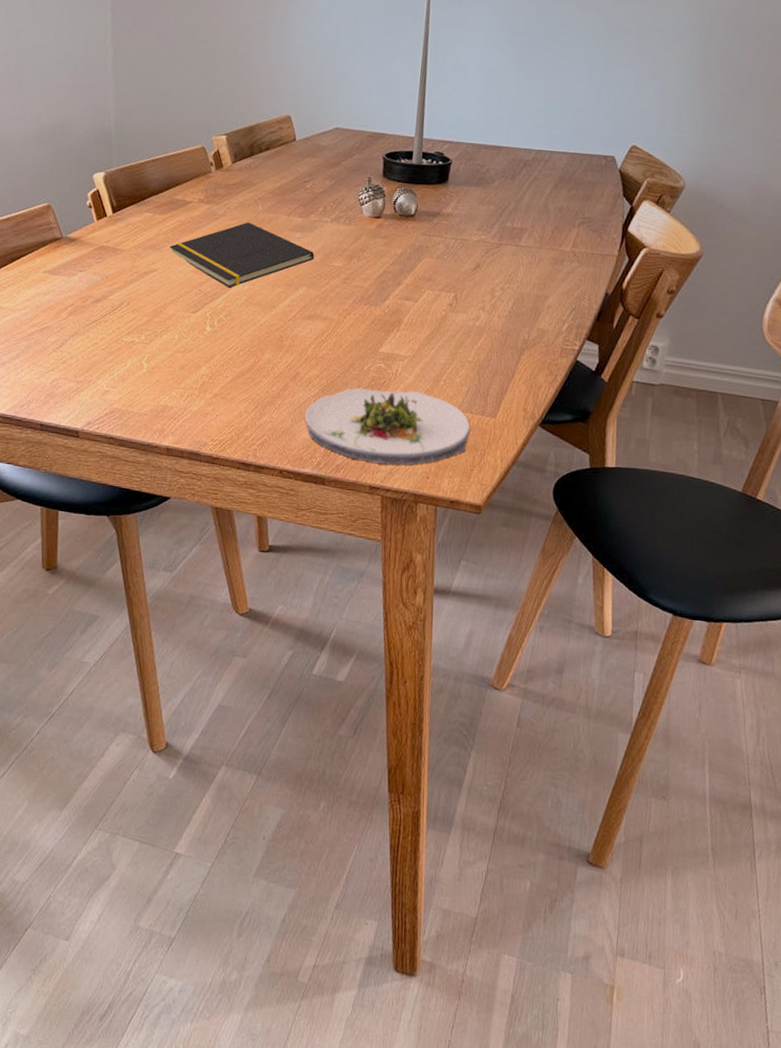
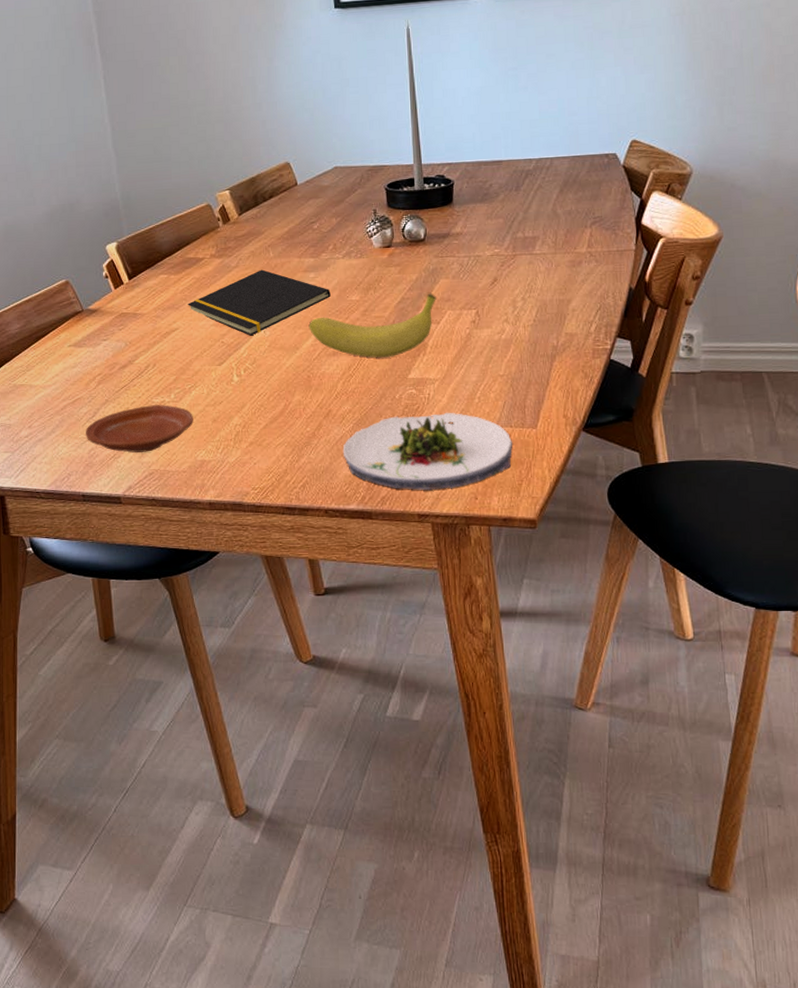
plate: none [50,343,161,391] -> present [86,405,193,453]
fruit: none [287,270,418,328] -> present [308,293,436,357]

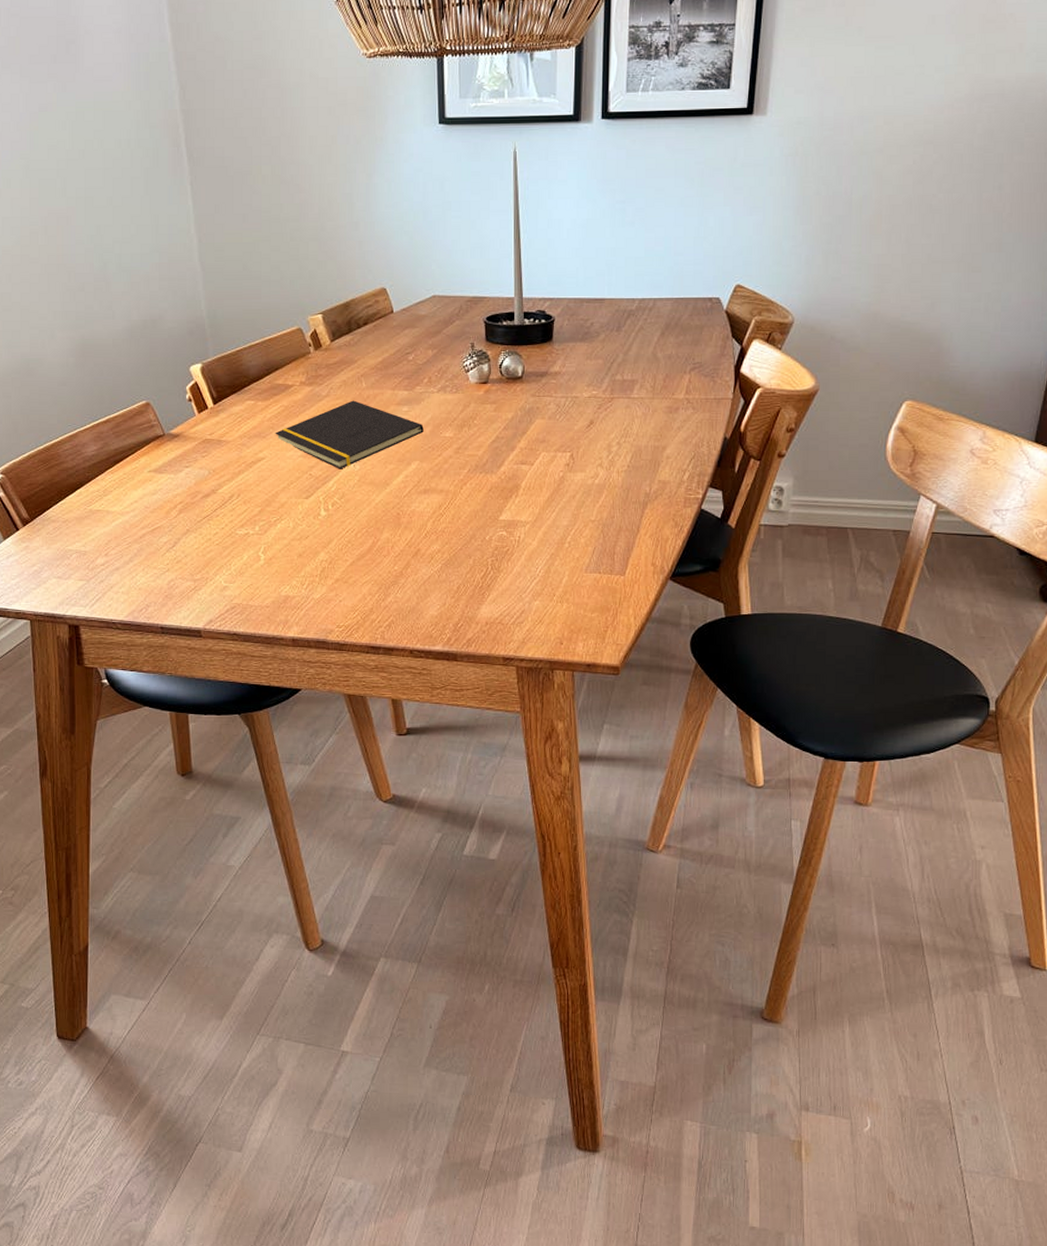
plate: present [86,405,193,453] -> none [165,537,278,586]
fruit: present [308,293,436,357] -> none [400,433,531,497]
salad plate: present [342,412,513,490] -> none [430,556,601,633]

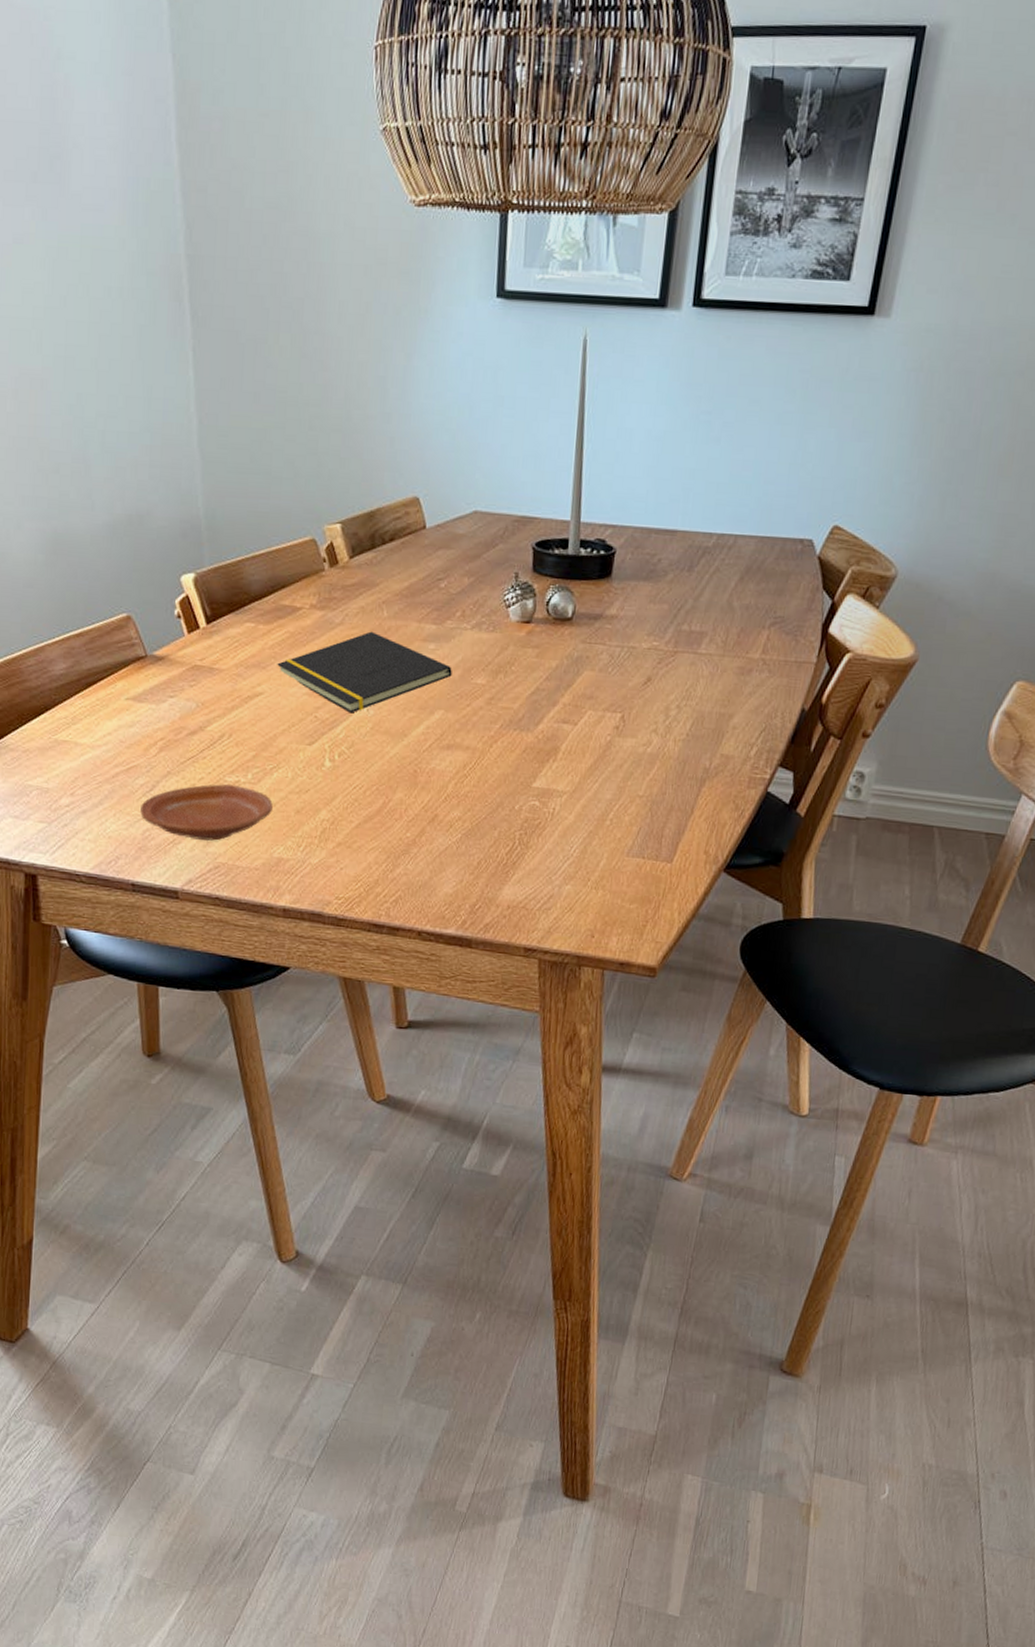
plate: none [165,537,278,586] -> present [140,784,273,842]

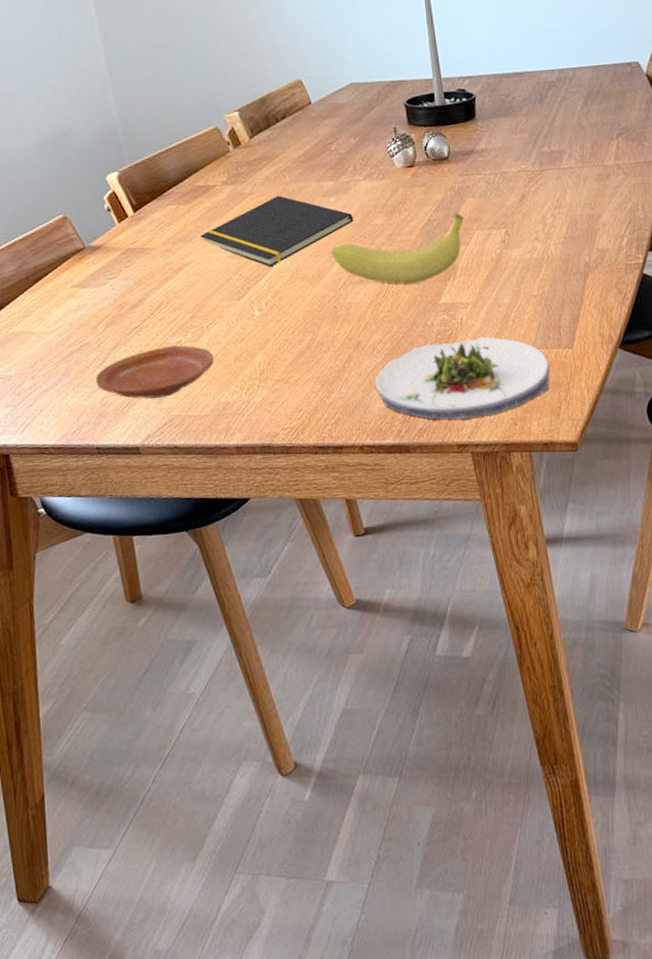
fruit: none [421,686,577,759] -> present [331,213,464,284]
salad plate: none [445,830,643,923] -> present [375,336,550,420]

